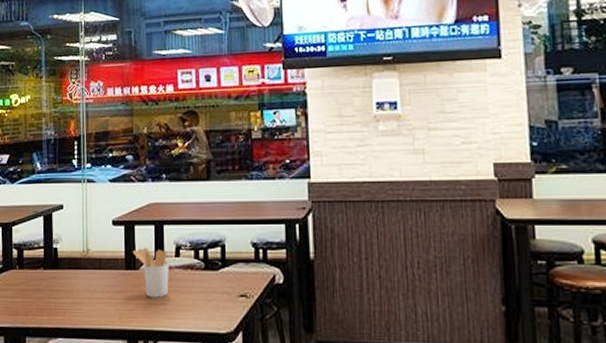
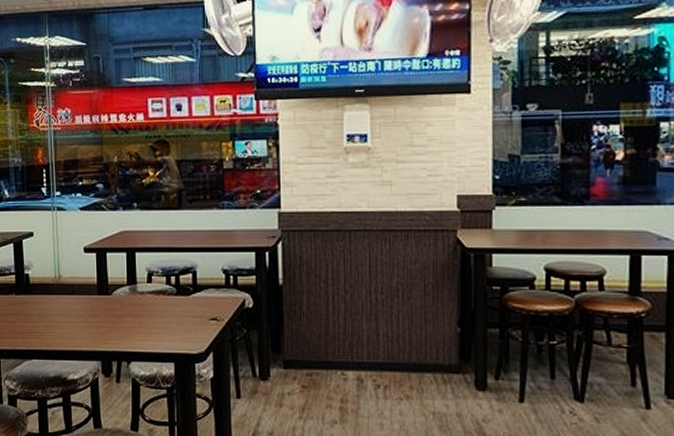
utensil holder: present [133,247,169,298] -> none [106,273,142,321]

